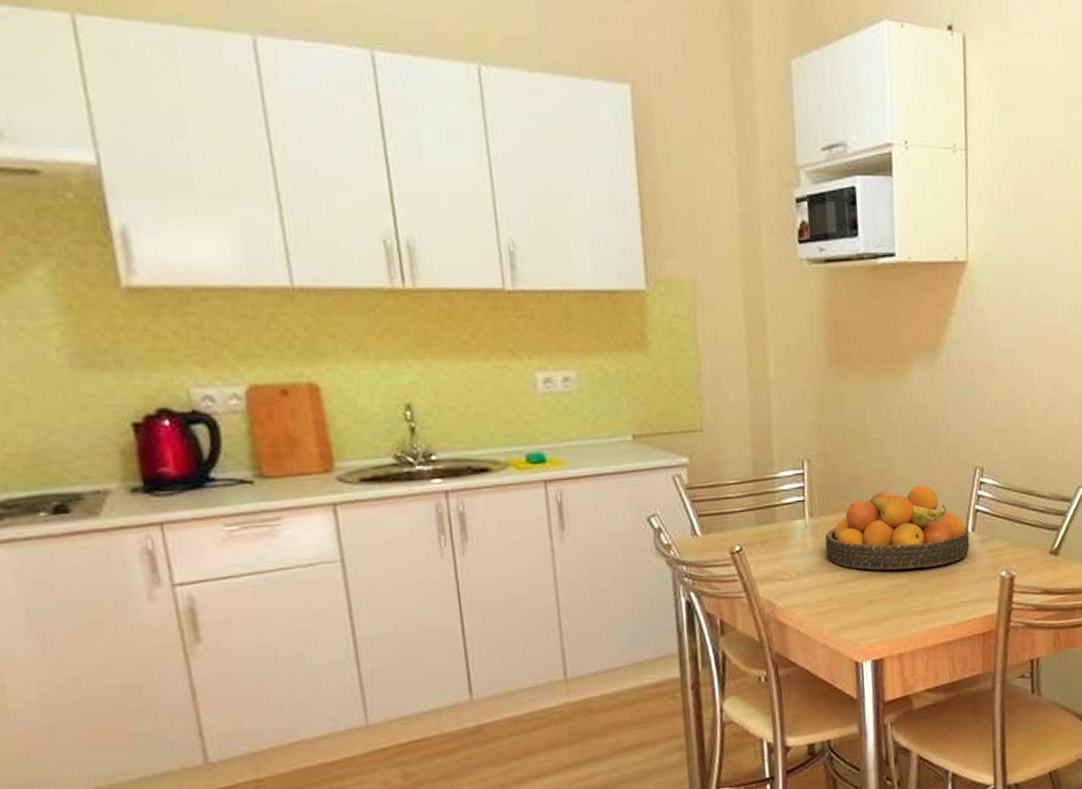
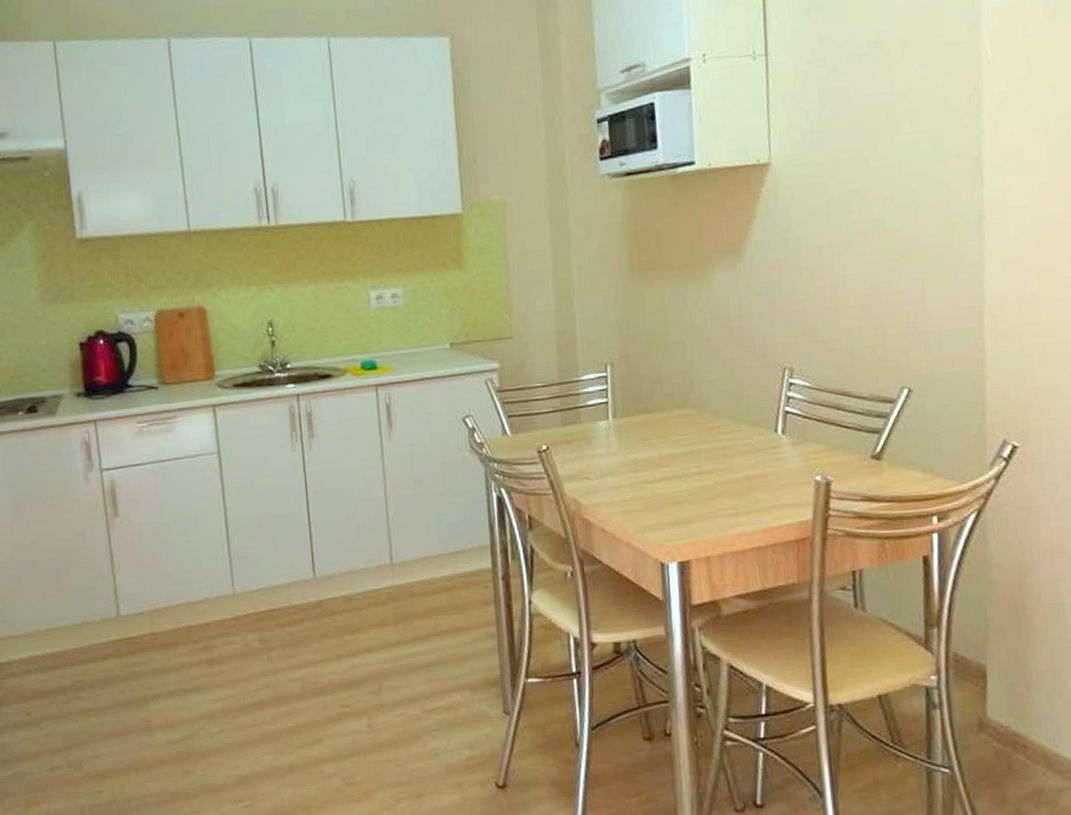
fruit bowl: present [825,484,970,571] -> none [628,386,780,472]

